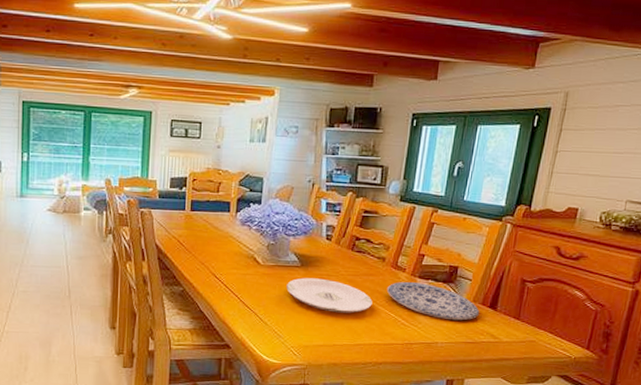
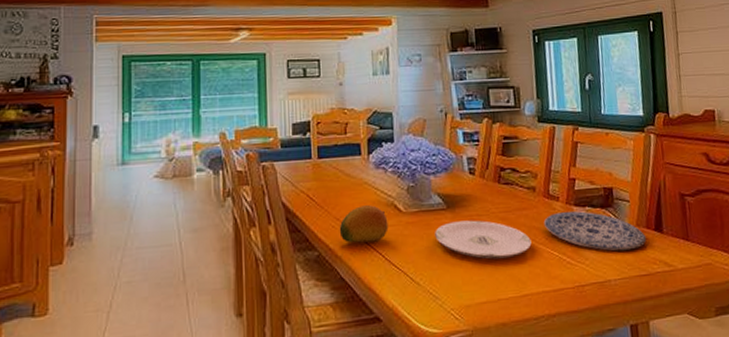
fruit: none [203,255,247,286] -> present [339,205,389,243]

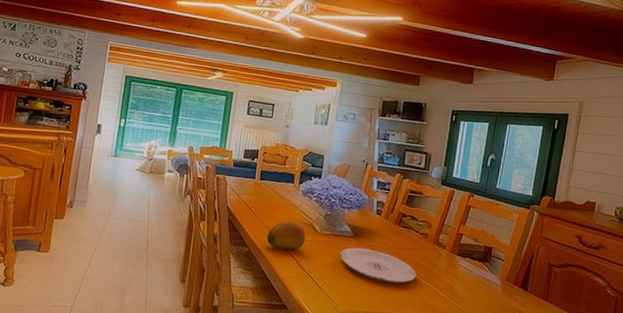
plate: present [543,211,647,251] -> none [429,257,512,298]

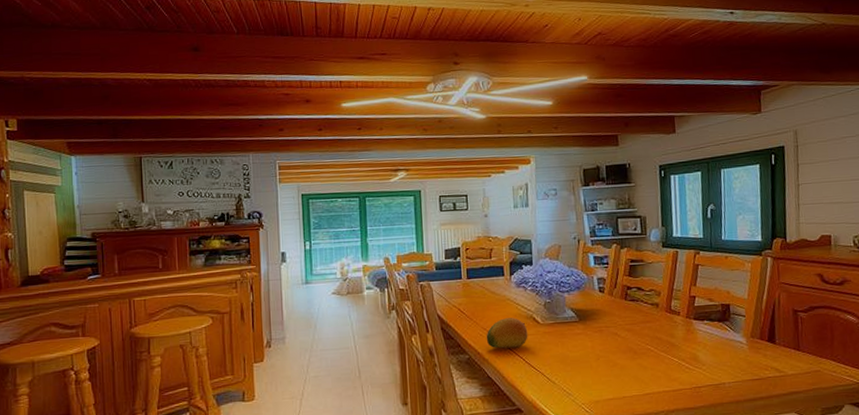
plate: present [340,247,416,284] -> none [568,330,654,364]

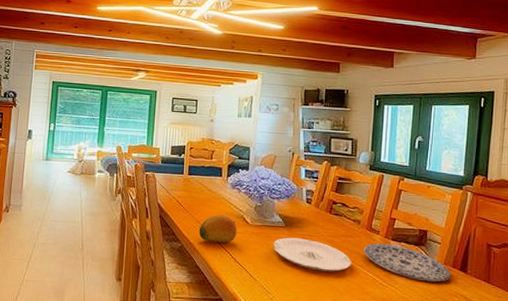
plate: none [568,330,654,364] -> present [273,237,351,272]
plate: none [665,324,760,359] -> present [363,243,452,282]

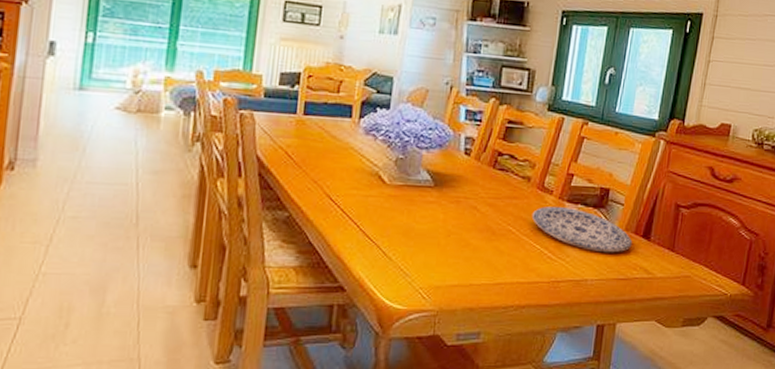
fruit: present [198,215,237,243] -> none [314,171,369,211]
plate: present [273,237,351,272] -> none [416,200,516,245]

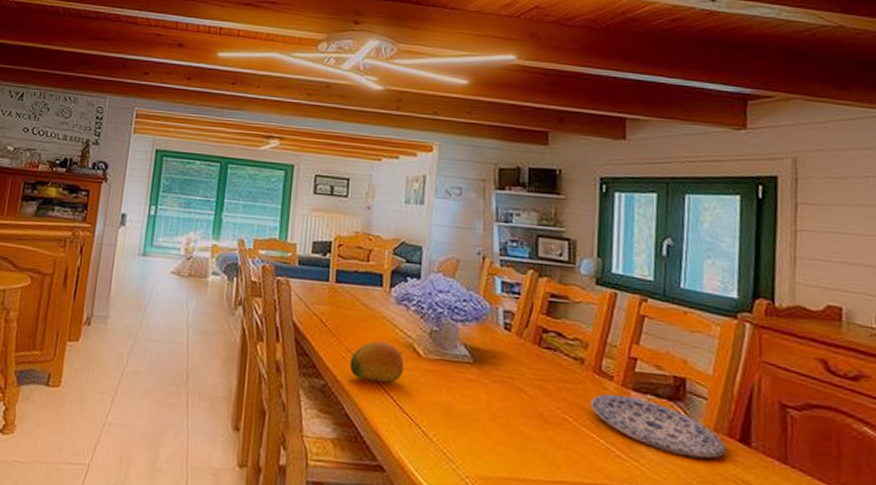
fruit: none [314,171,369,211] -> present [349,341,404,384]

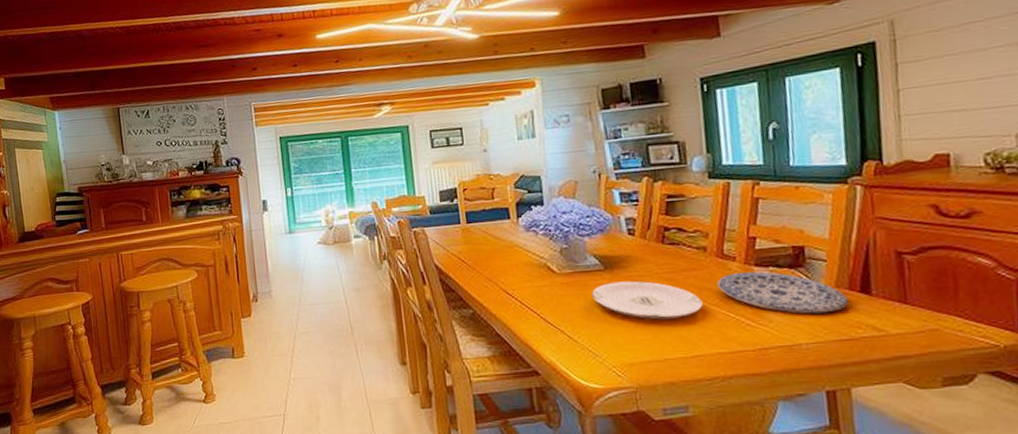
fruit: present [349,341,404,384] -> none [492,266,543,303]
plate: none [456,378,572,435] -> present [592,280,703,320]

